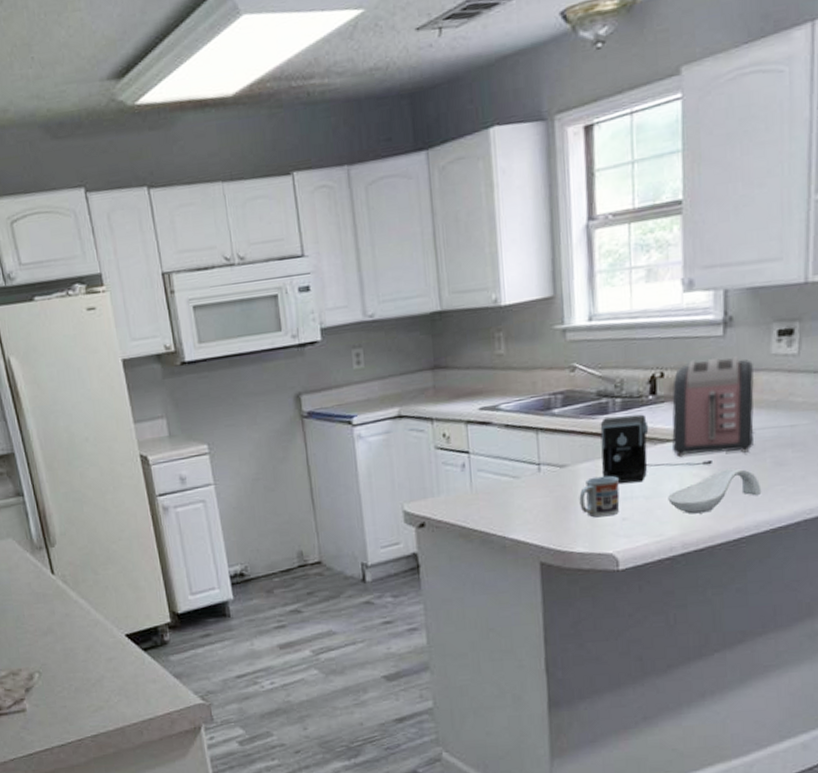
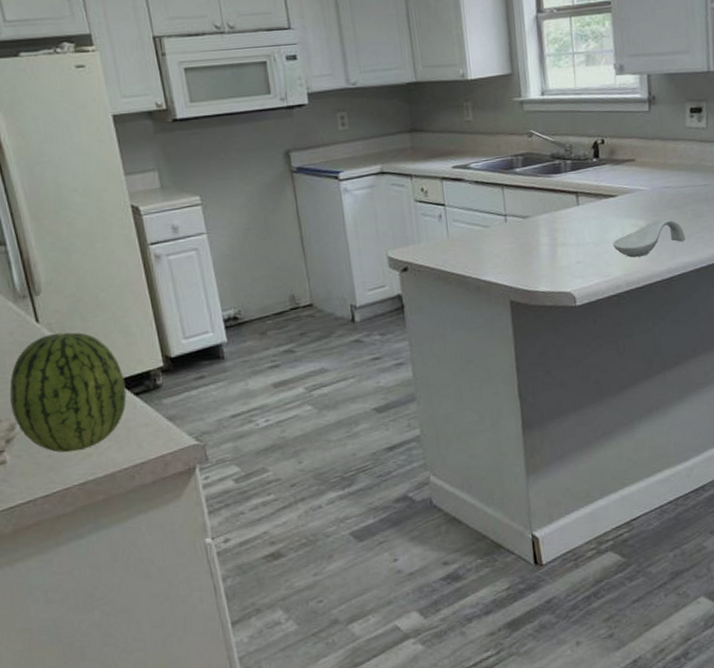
fruit: none [28,584,136,705] -> present [9,332,127,453]
cup: present [579,476,620,518] -> none [540,225,575,261]
coffee maker: present [600,414,714,484] -> none [555,174,647,232]
toaster: present [671,356,755,458] -> none [611,128,677,210]

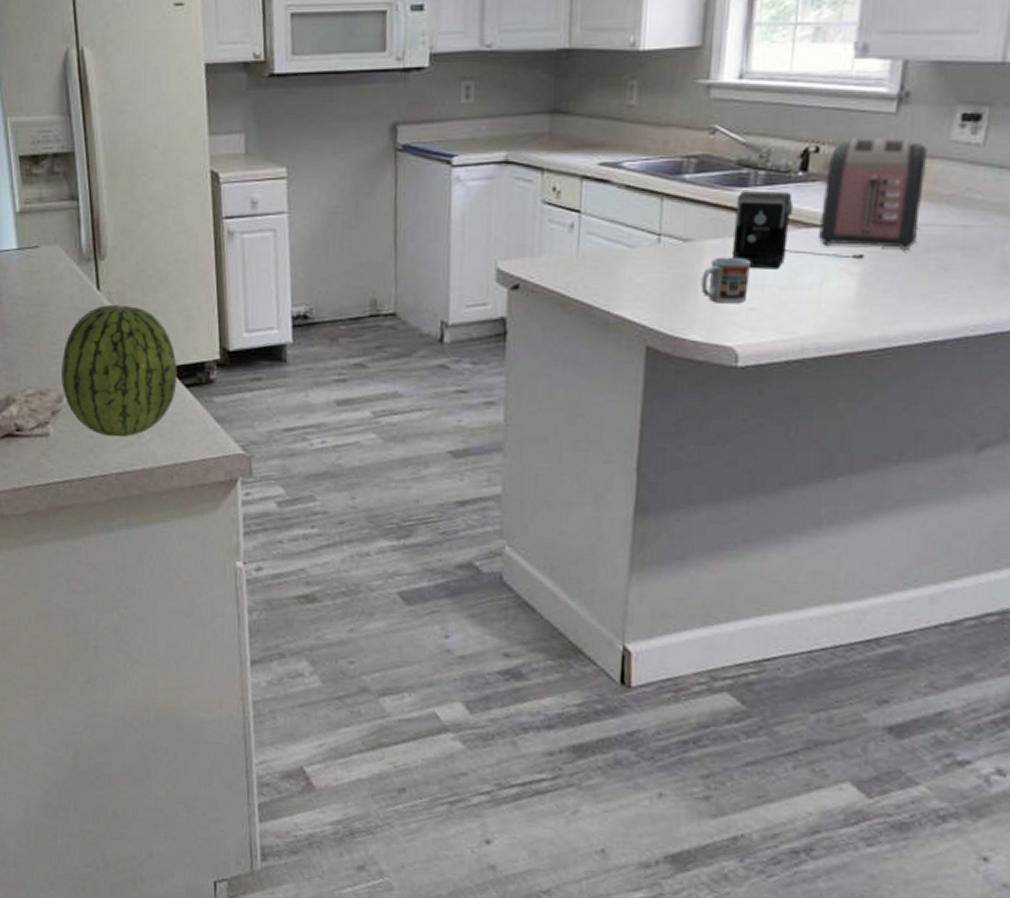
cup: none [540,225,575,261] -> present [701,257,752,304]
coffee maker: none [555,174,647,232] -> present [731,191,866,270]
toaster: none [611,128,677,210] -> present [817,136,928,250]
spoon rest: present [613,219,686,258] -> none [806,267,919,314]

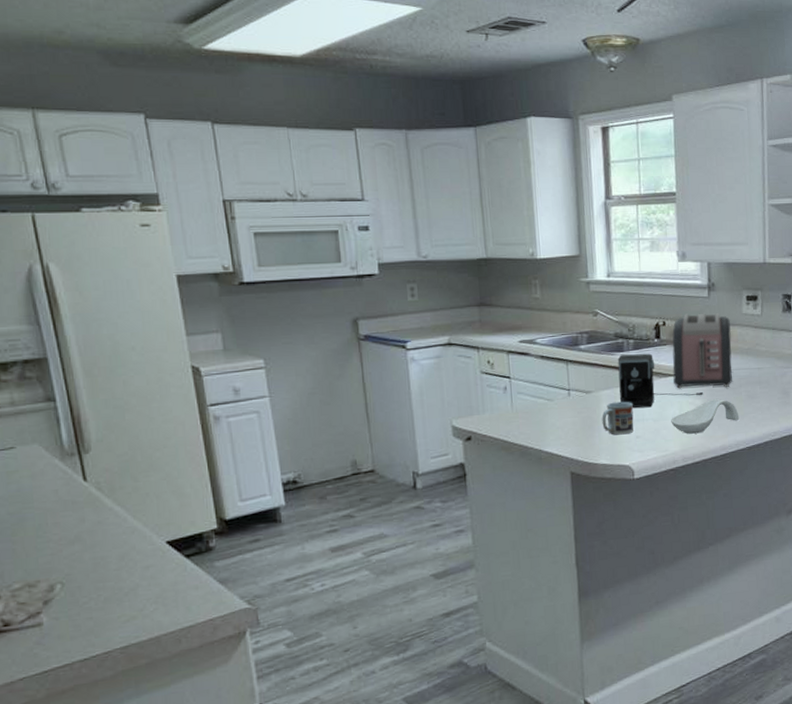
fruit: present [61,304,177,438] -> none [50,491,177,615]
spoon rest: none [806,267,919,314] -> present [671,399,740,434]

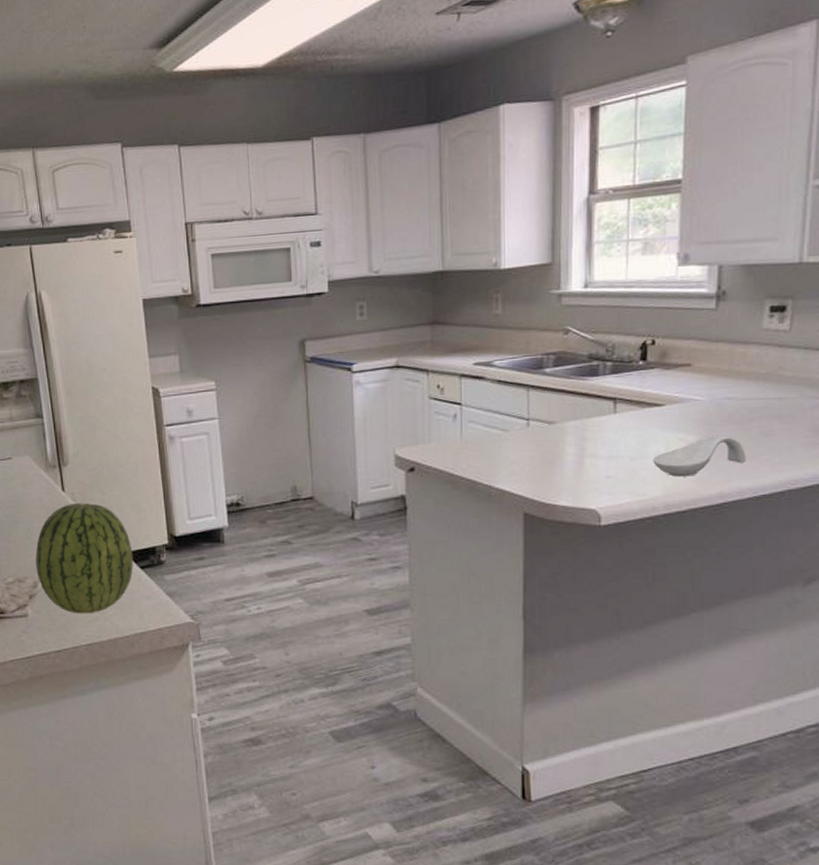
fruit: none [50,491,177,615] -> present [35,502,133,614]
cup: present [602,401,634,435] -> none [565,434,606,474]
coffee maker: present [617,353,704,408] -> none [589,378,700,444]
toaster: present [672,313,732,389] -> none [659,329,745,422]

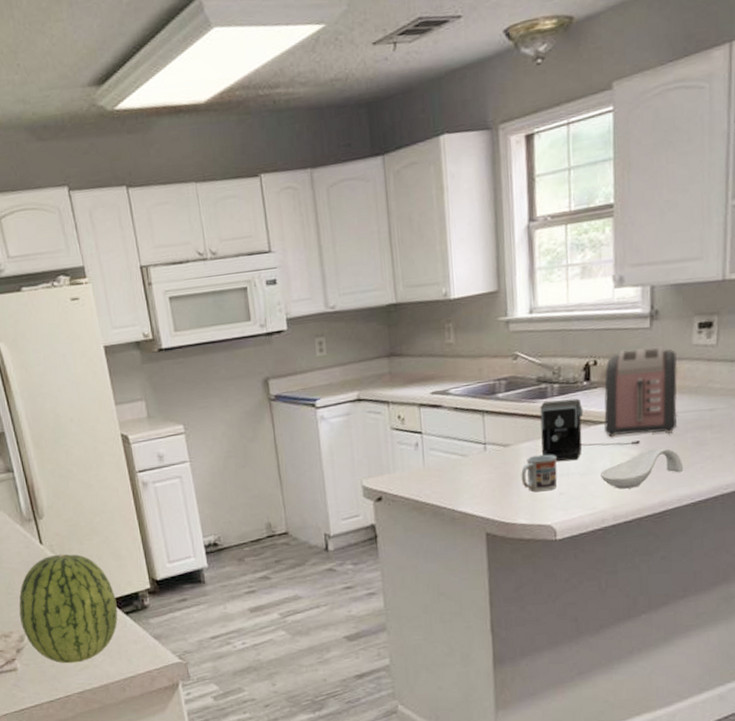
cup: none [565,434,606,474] -> present [521,454,558,492]
coffee maker: none [589,378,700,444] -> present [540,398,641,462]
toaster: none [659,329,745,422] -> present [603,346,678,438]

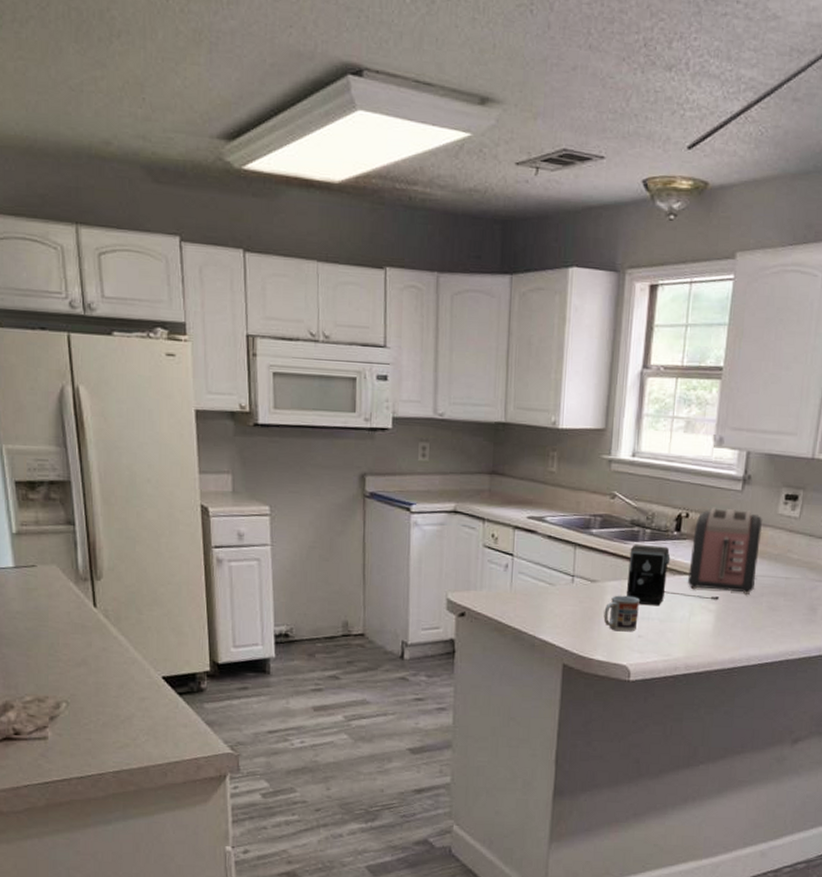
fruit: present [19,553,118,664] -> none [59,620,171,740]
spoon rest: present [600,448,684,489] -> none [678,606,756,641]

